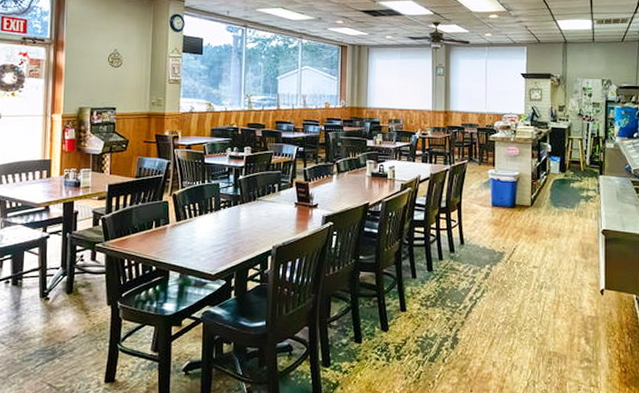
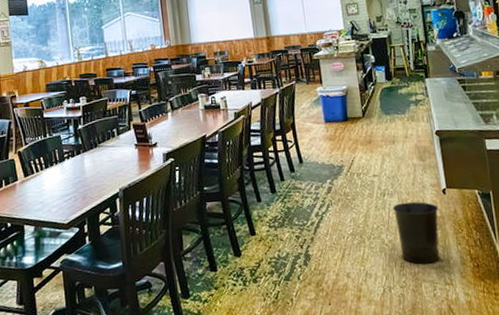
waste bin: none [548,298,594,363] -> present [392,201,440,265]

